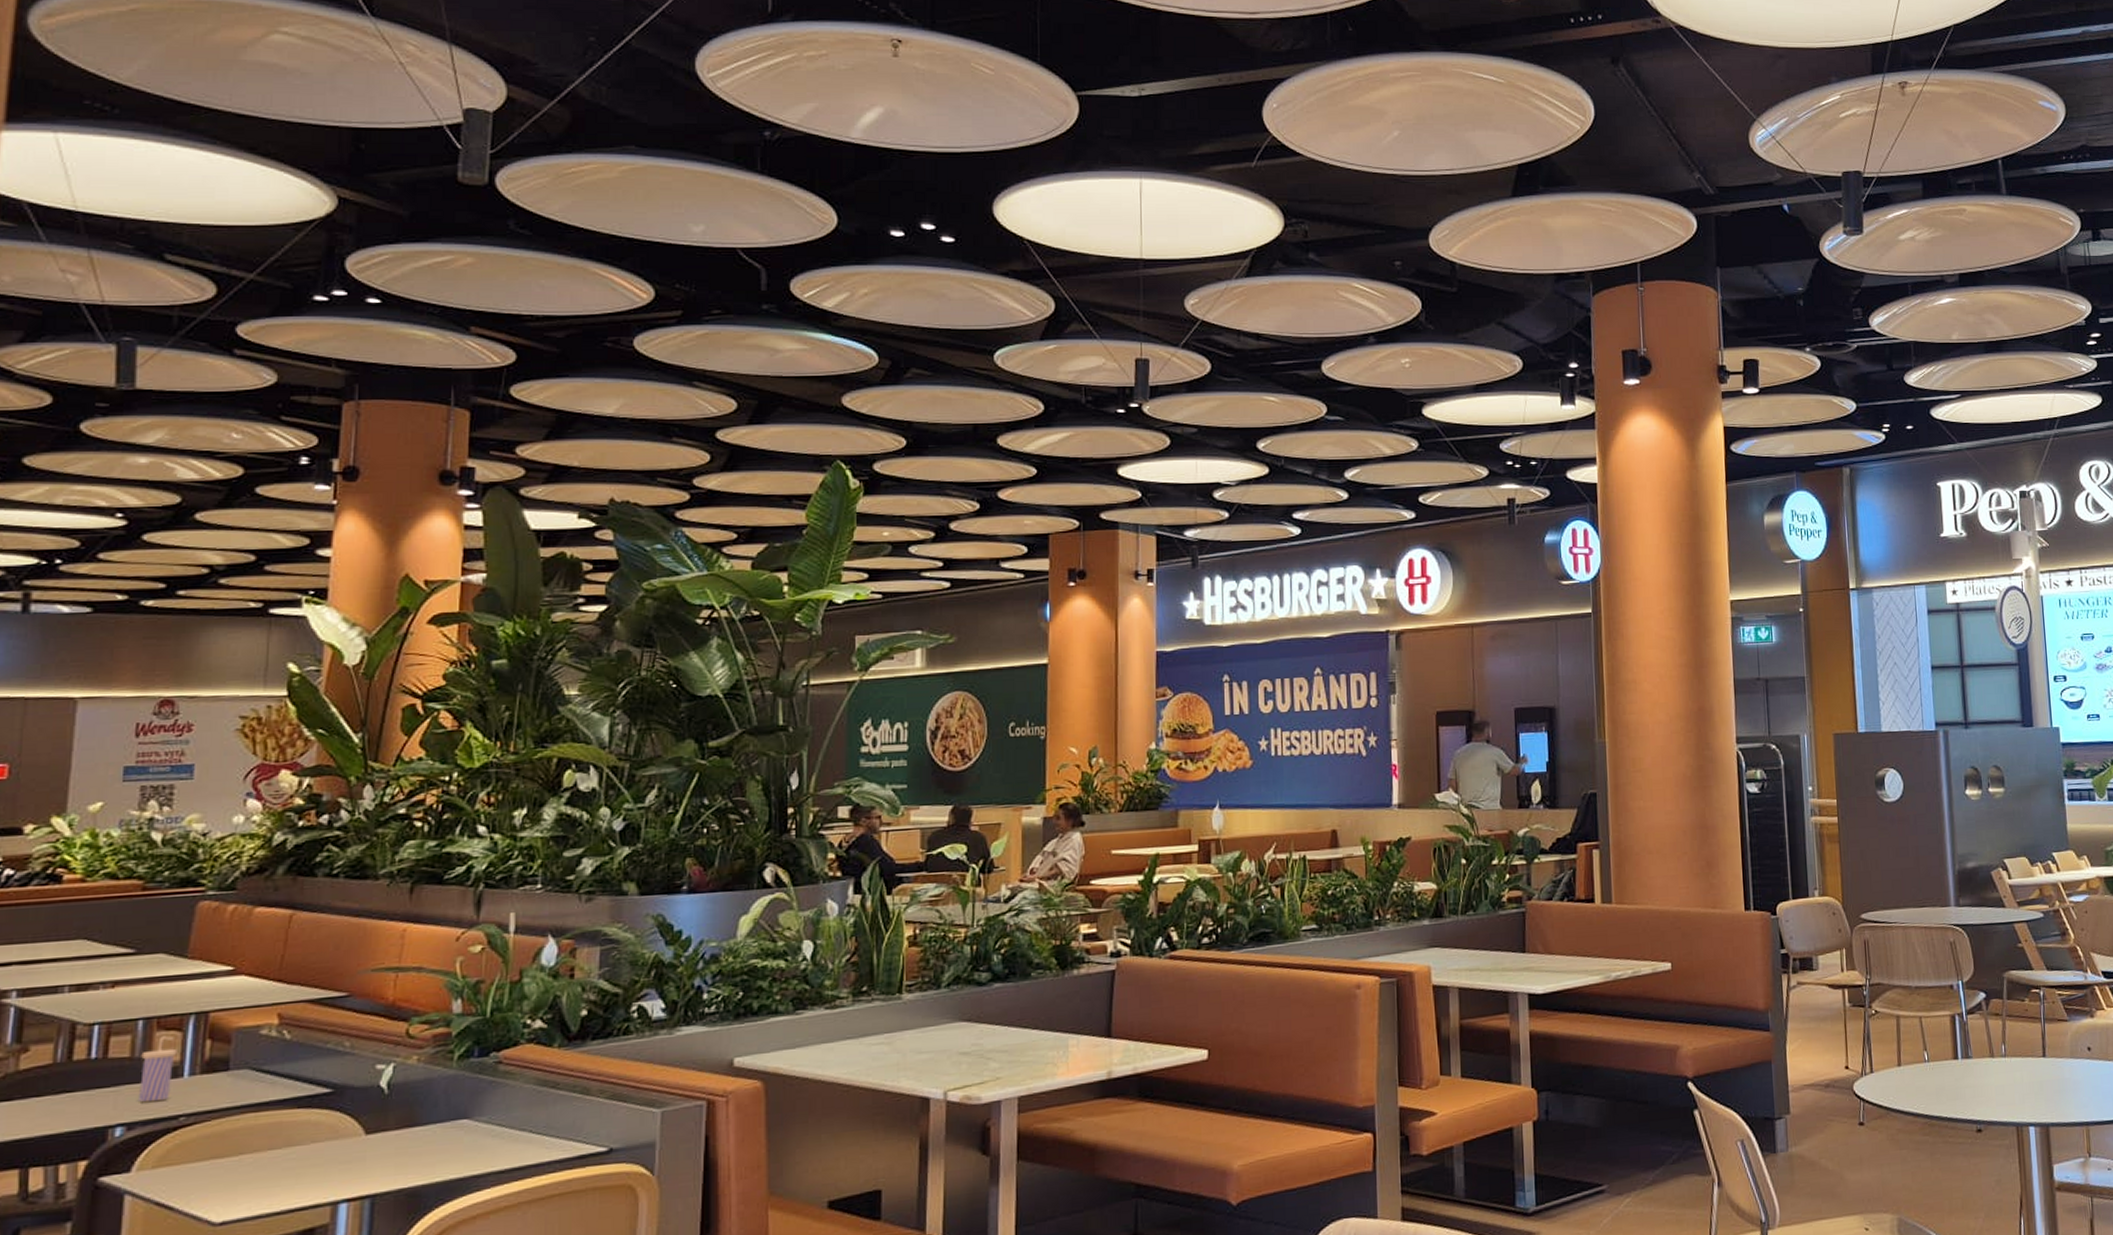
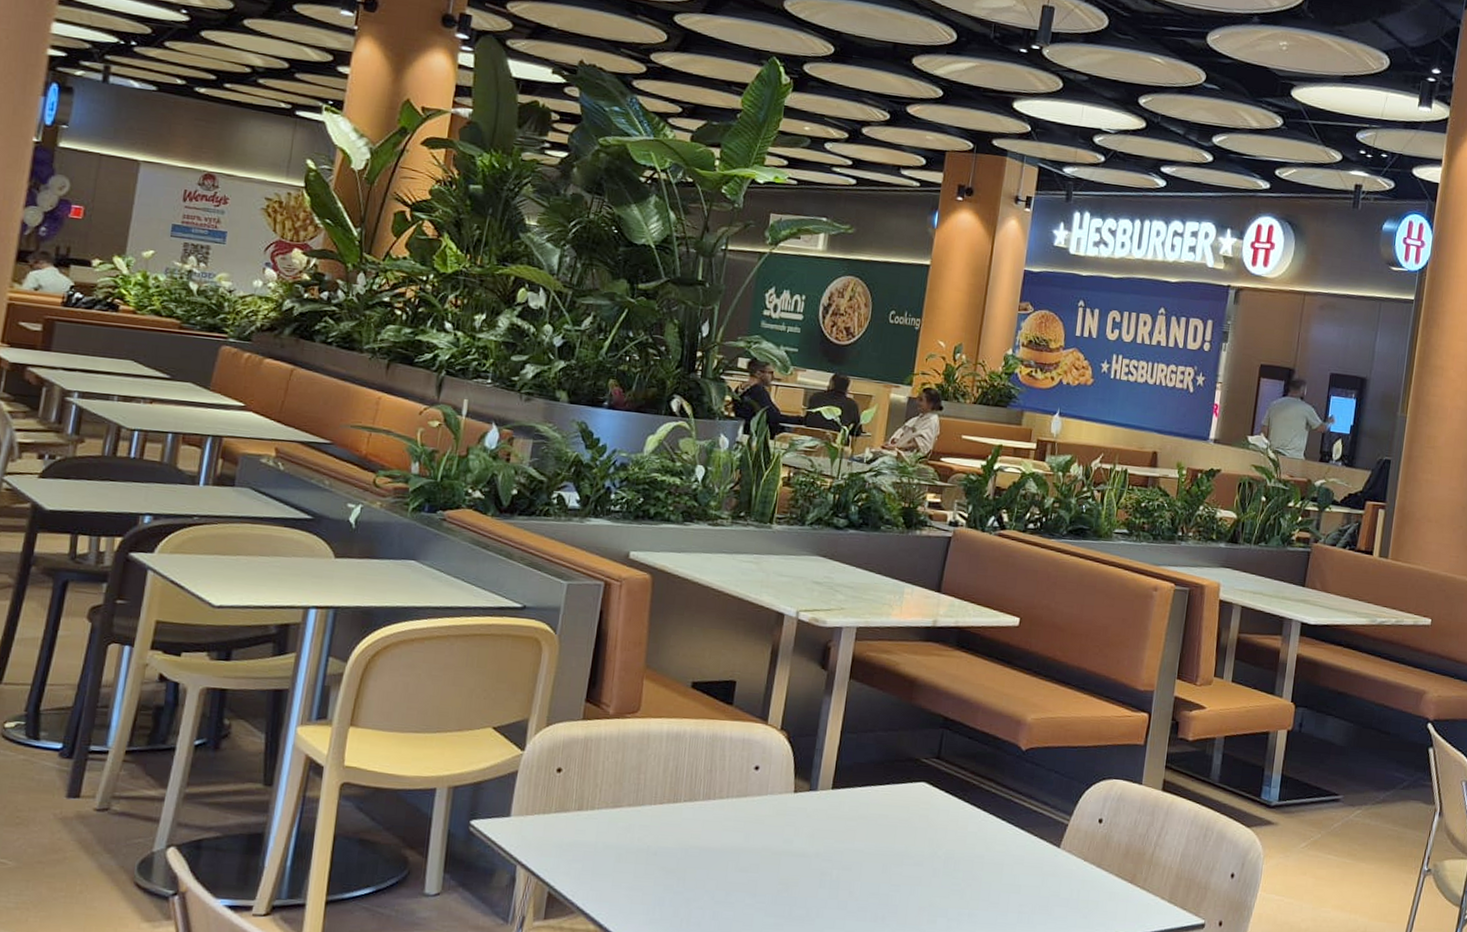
beverage cup: present [137,1036,177,1103] -> none [163,449,196,502]

